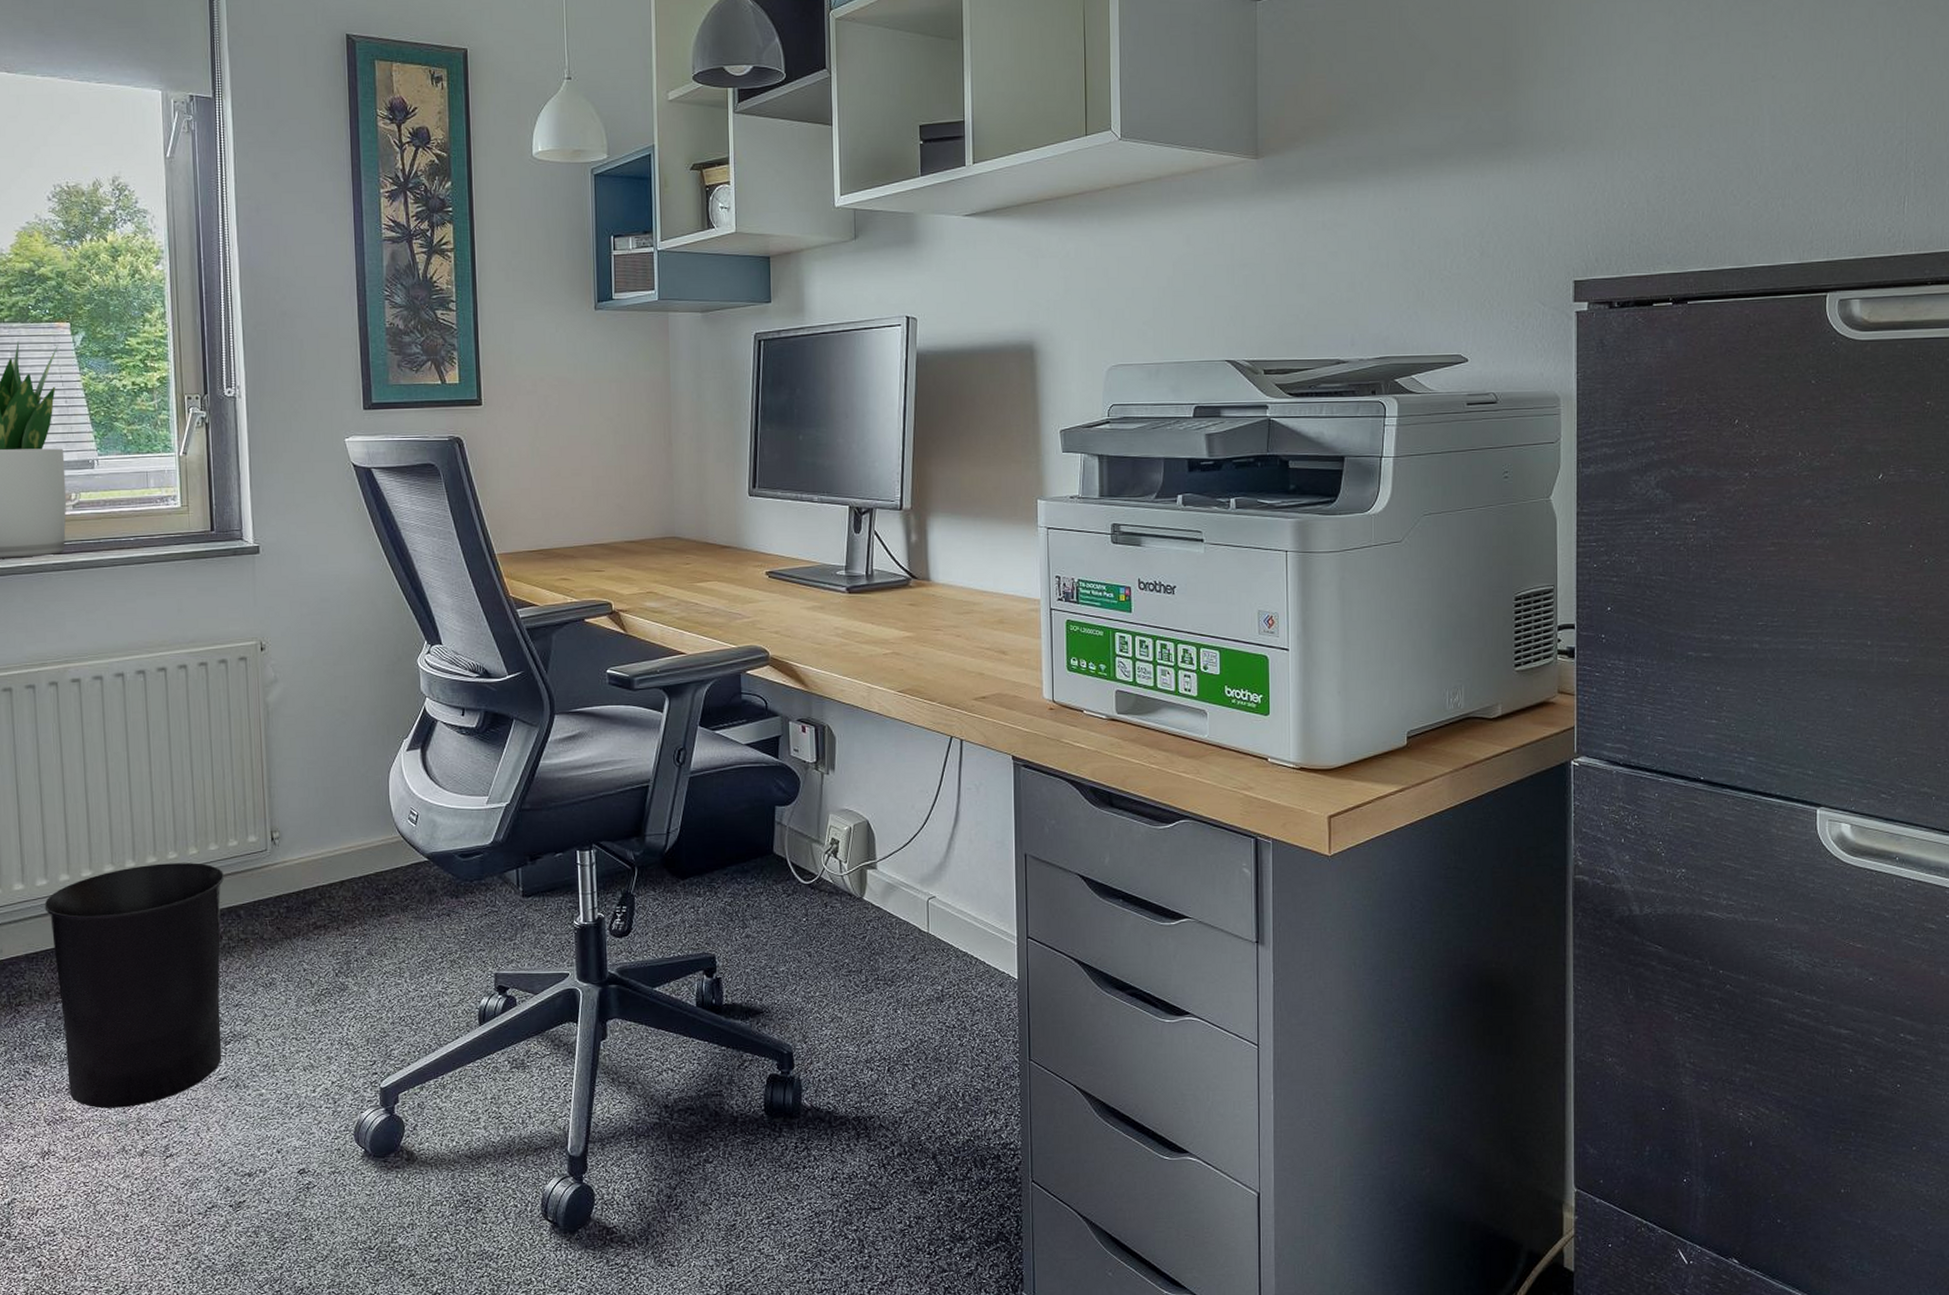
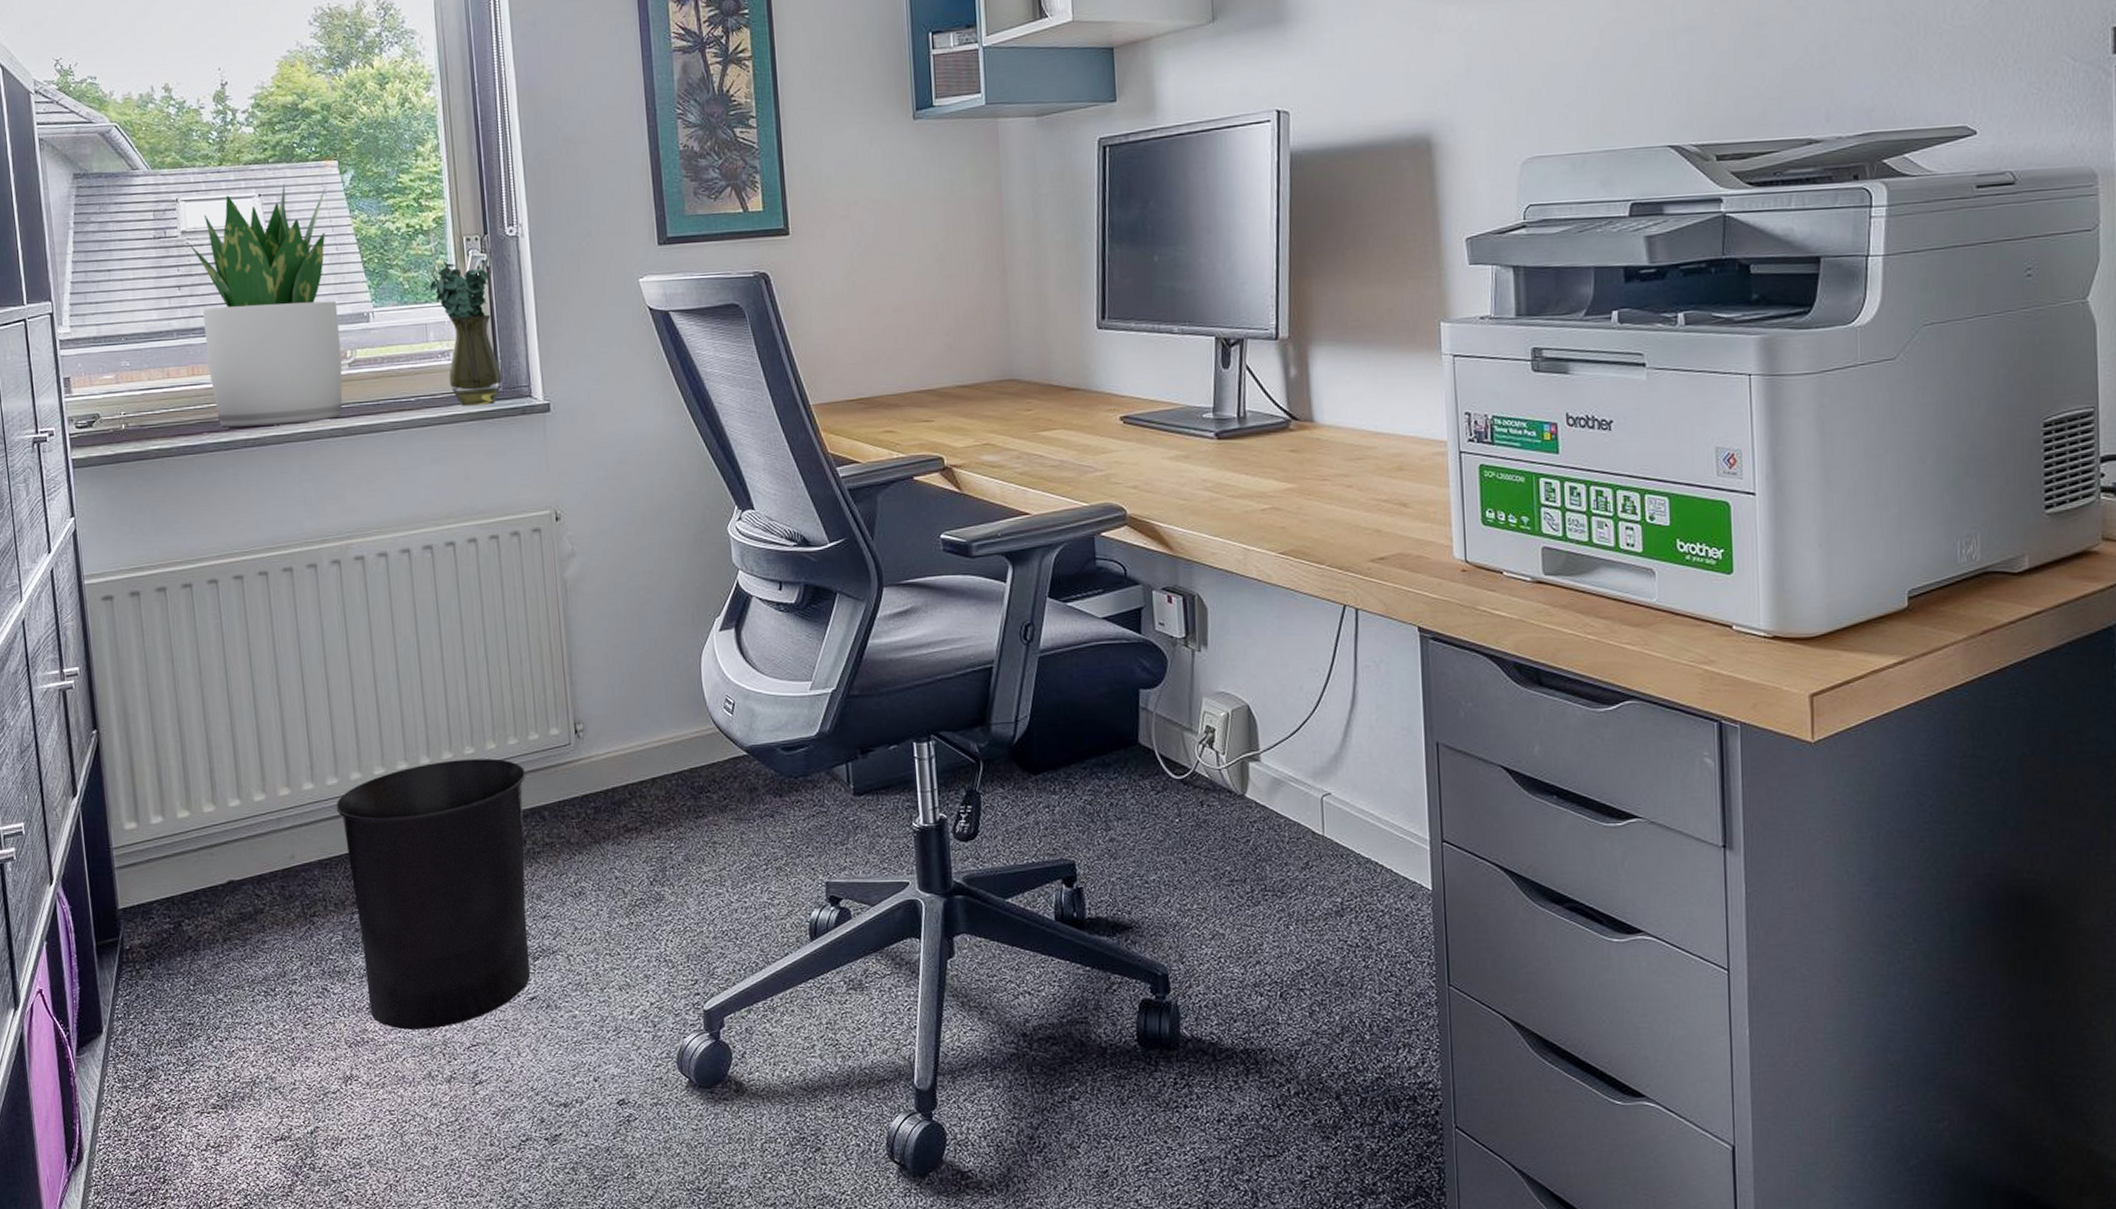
vase: none [152,416,216,546] -> present [430,260,502,406]

